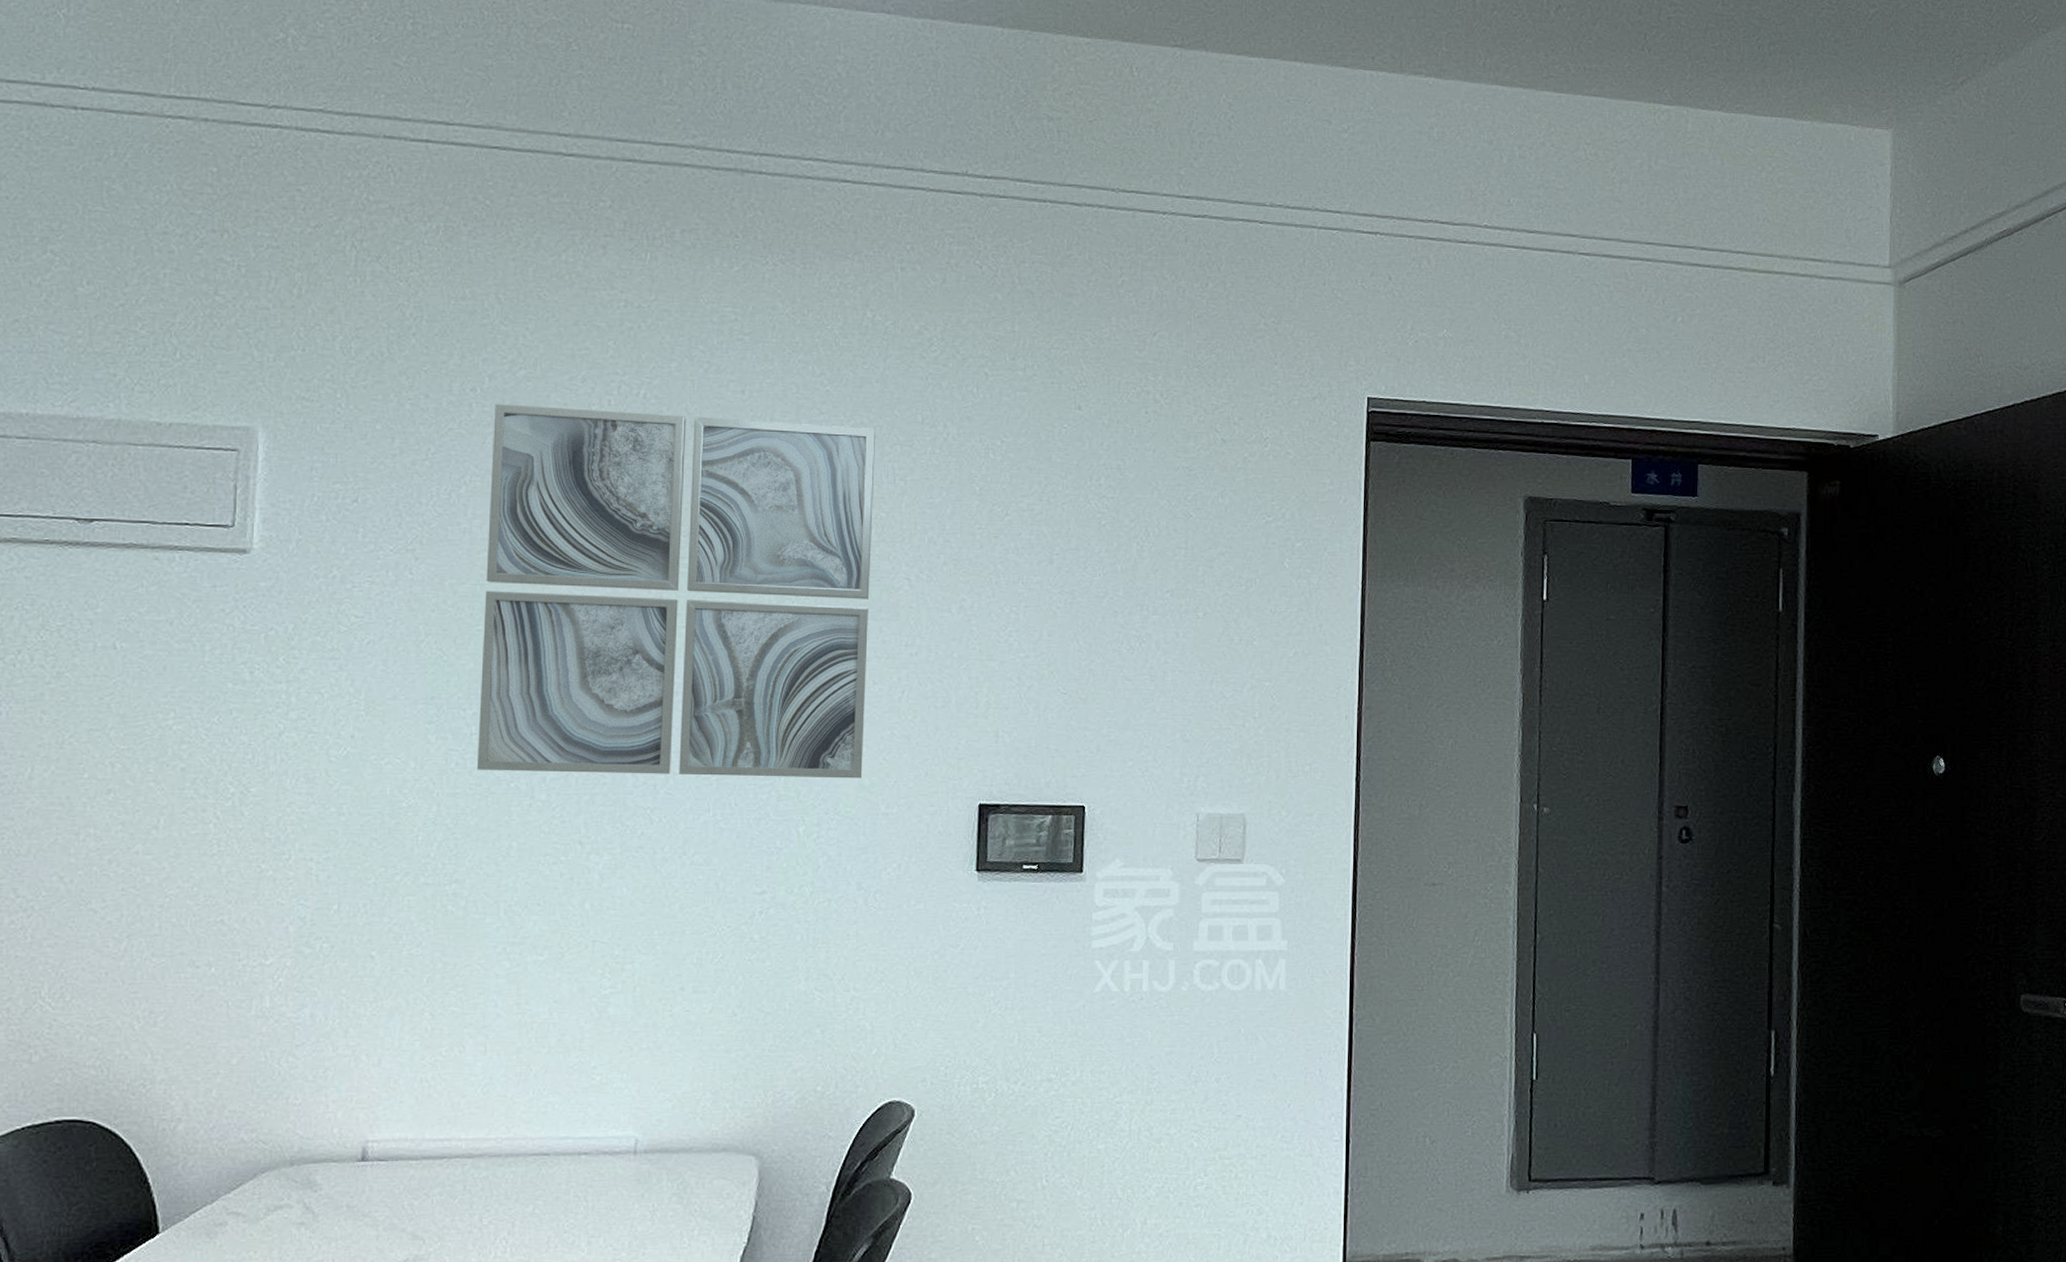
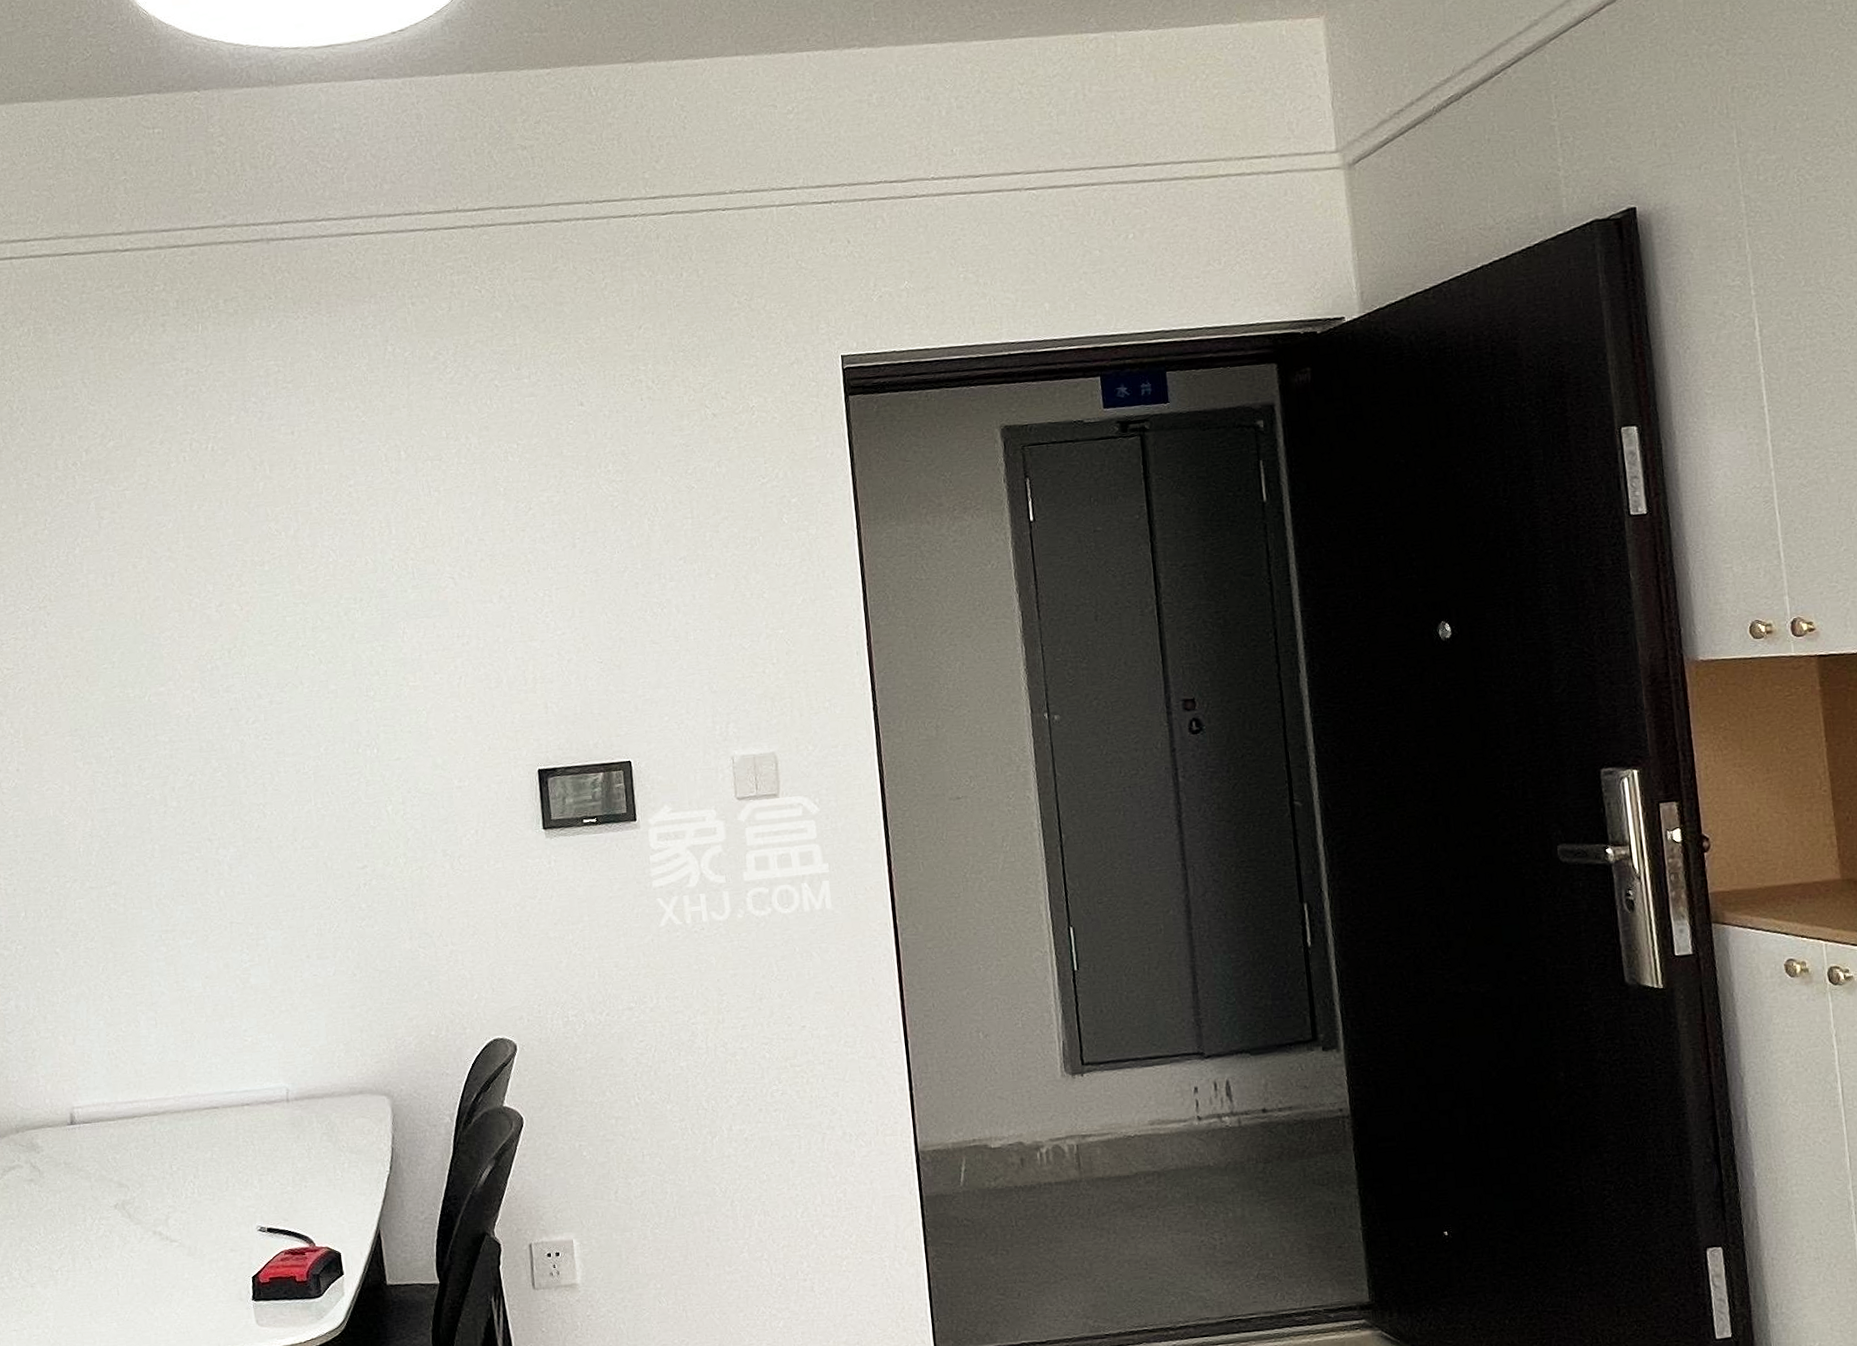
wall art: present [477,404,875,779] -> none [93,448,435,787]

